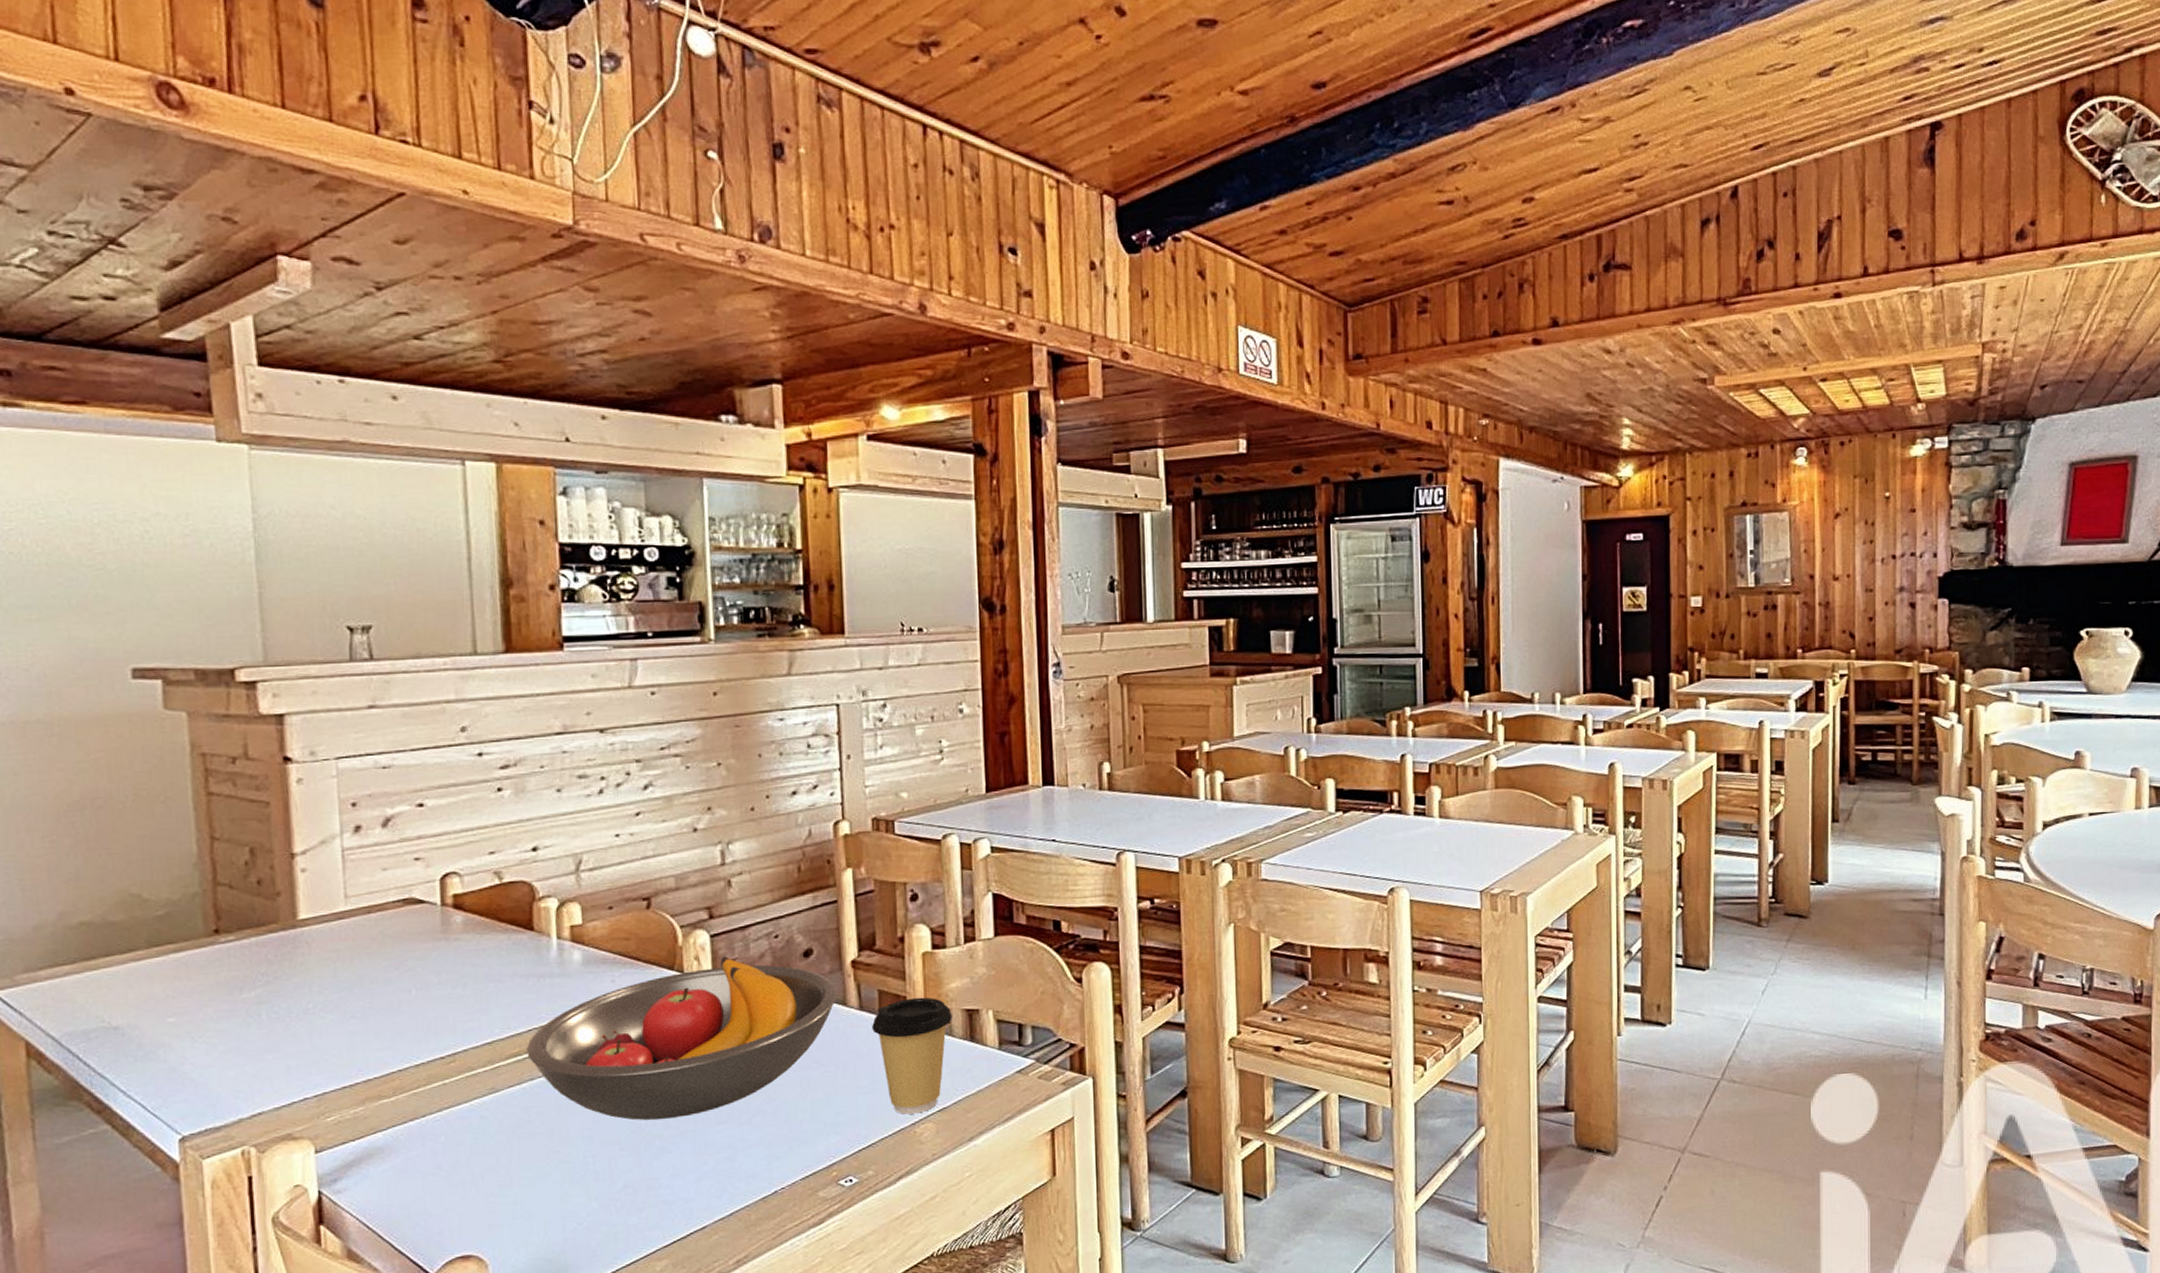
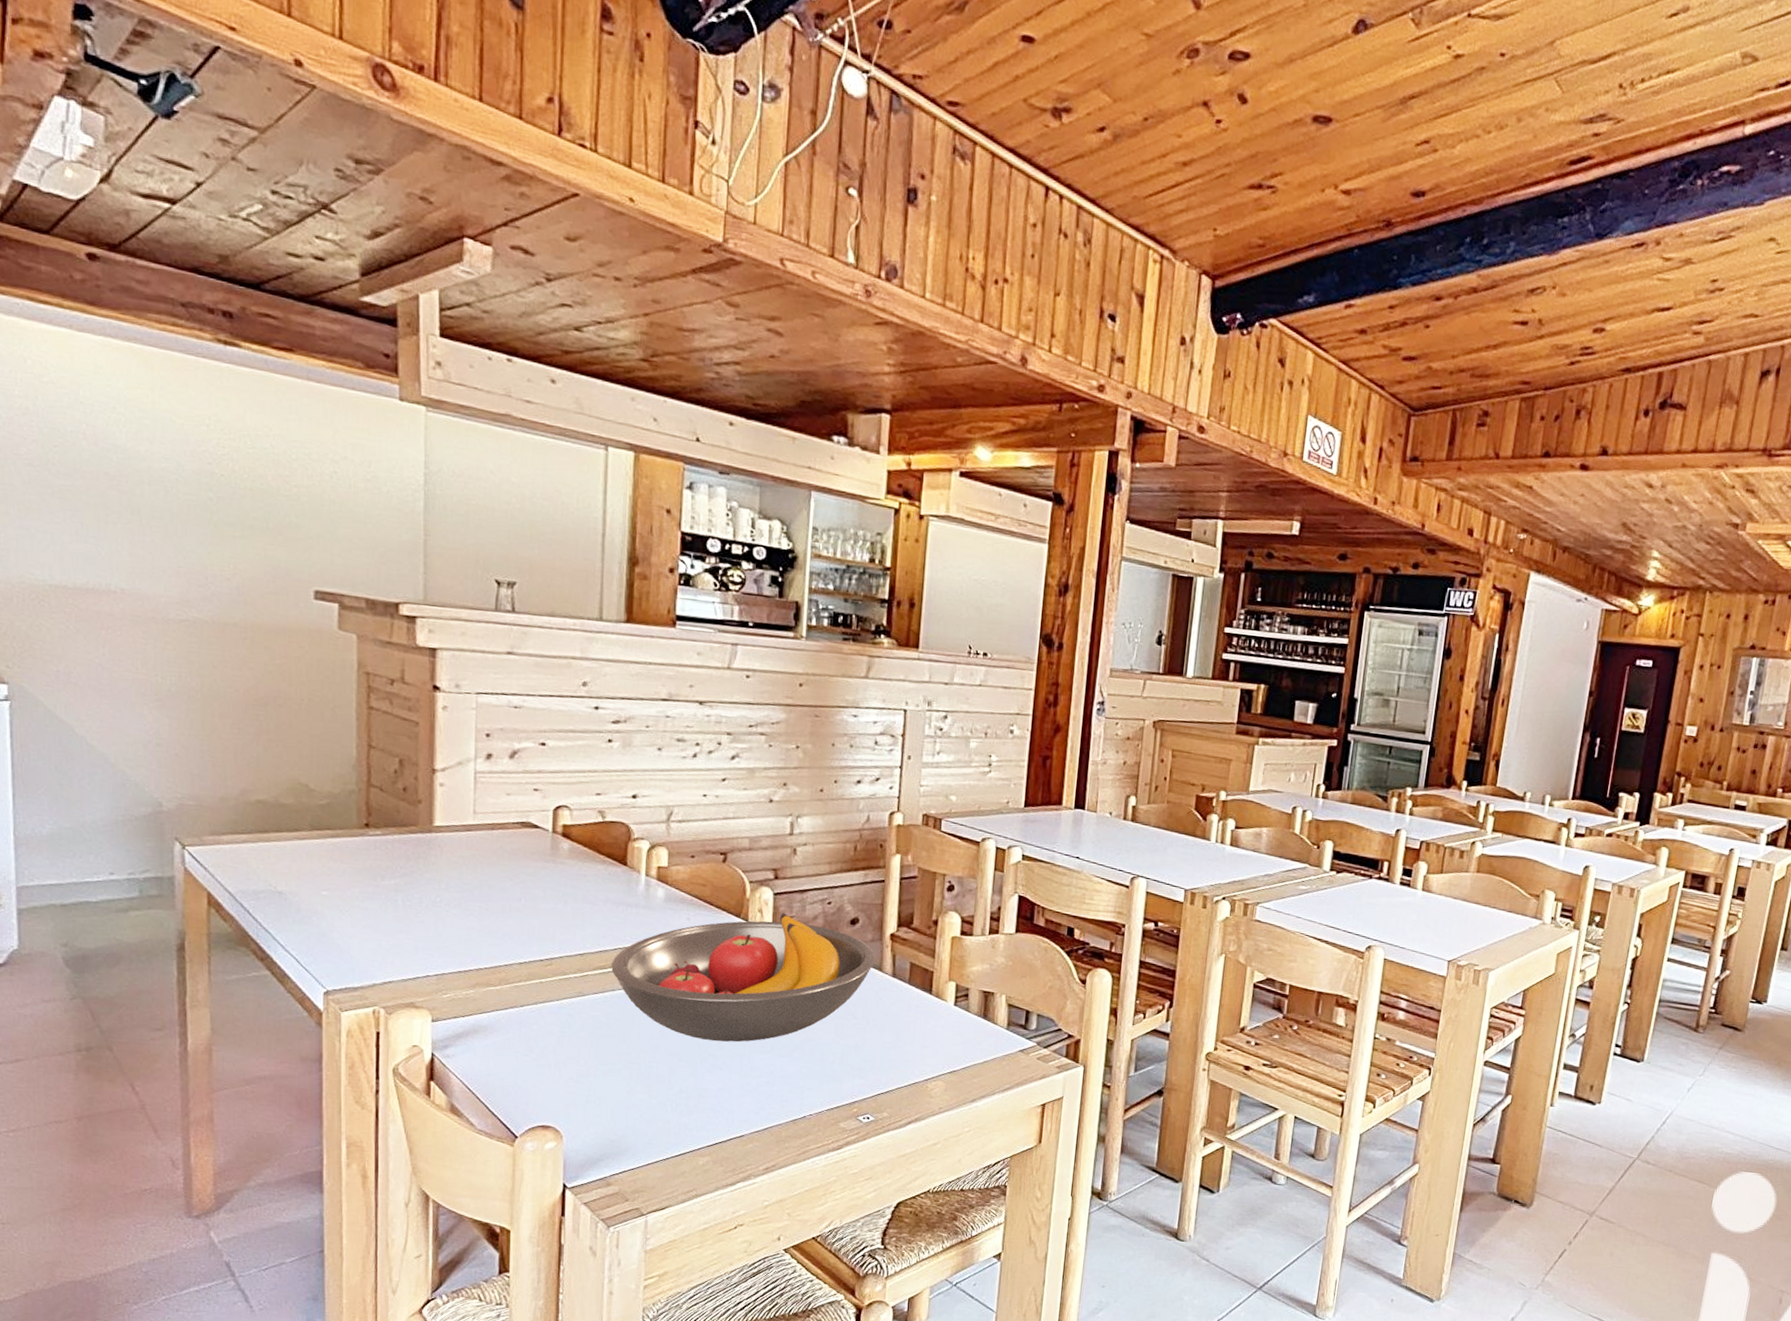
coffee cup: present [872,997,953,1115] -> none [901,973,971,1072]

